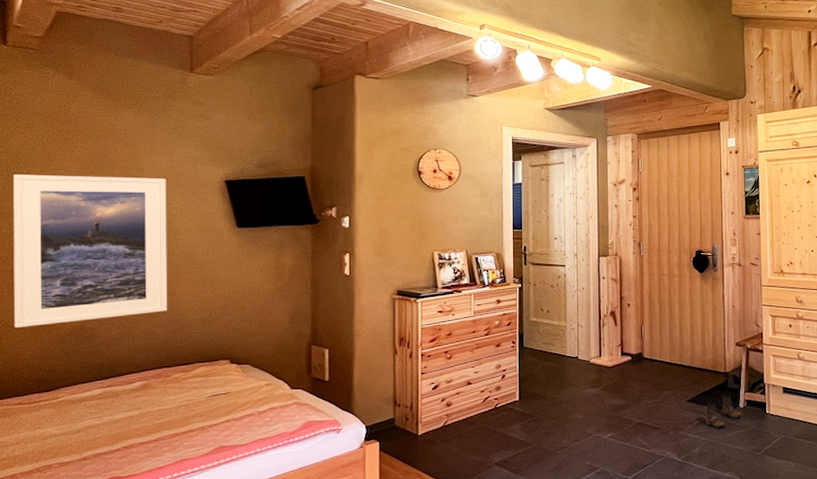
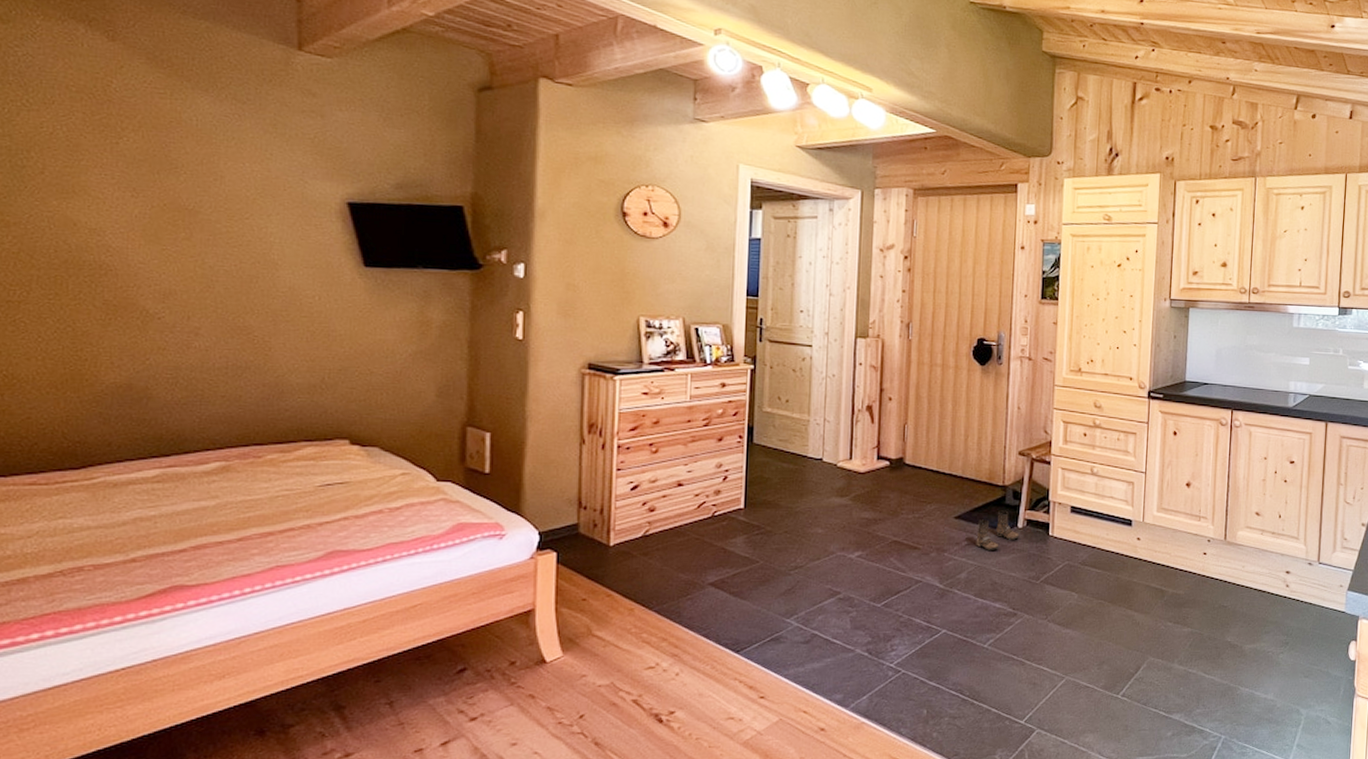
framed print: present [13,174,168,328] -> none [20,168,260,381]

